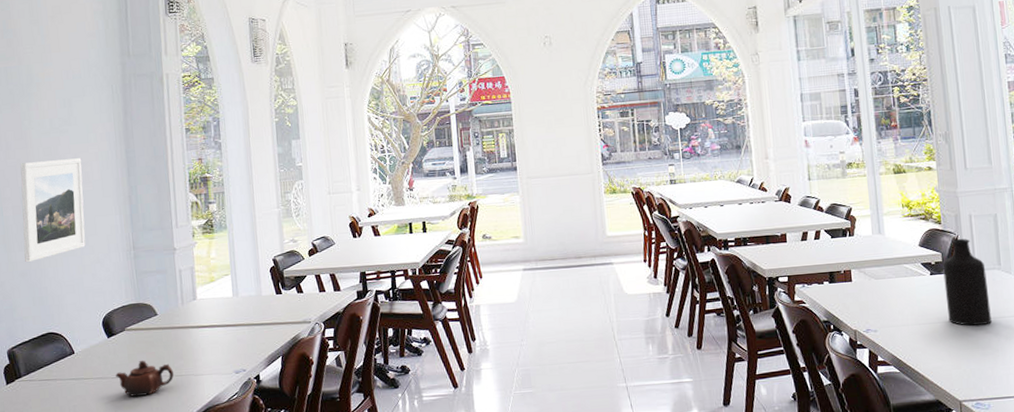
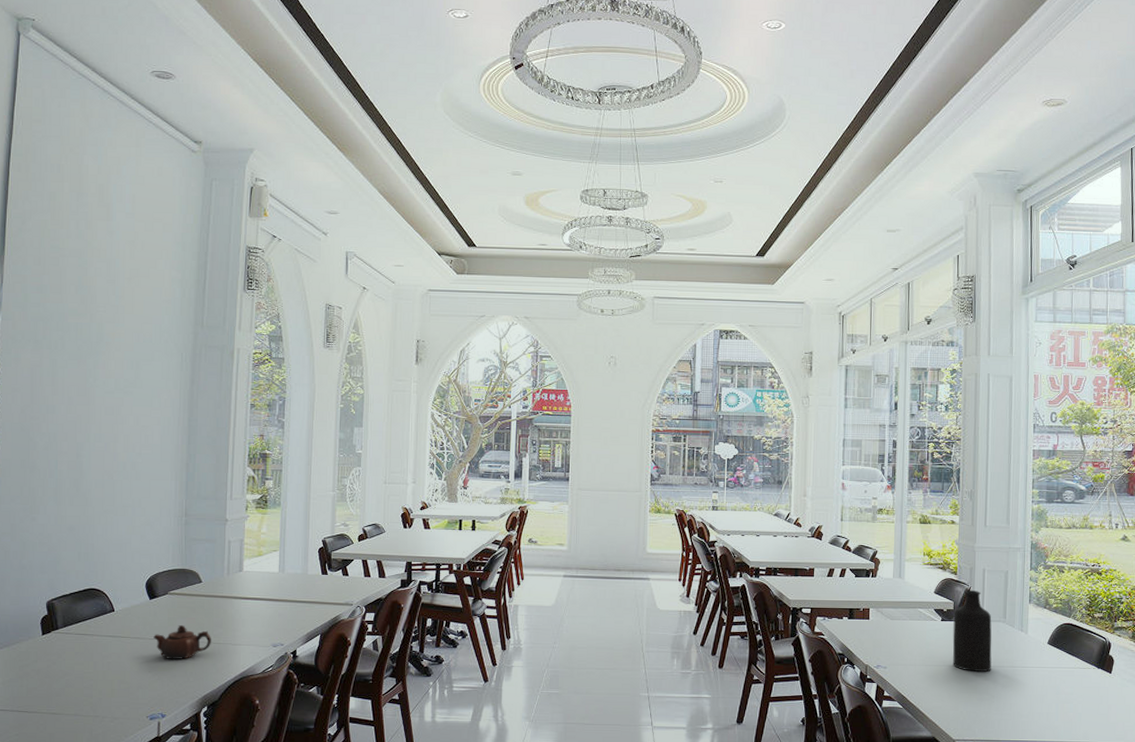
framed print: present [20,158,86,263] -> none [75,419,143,518]

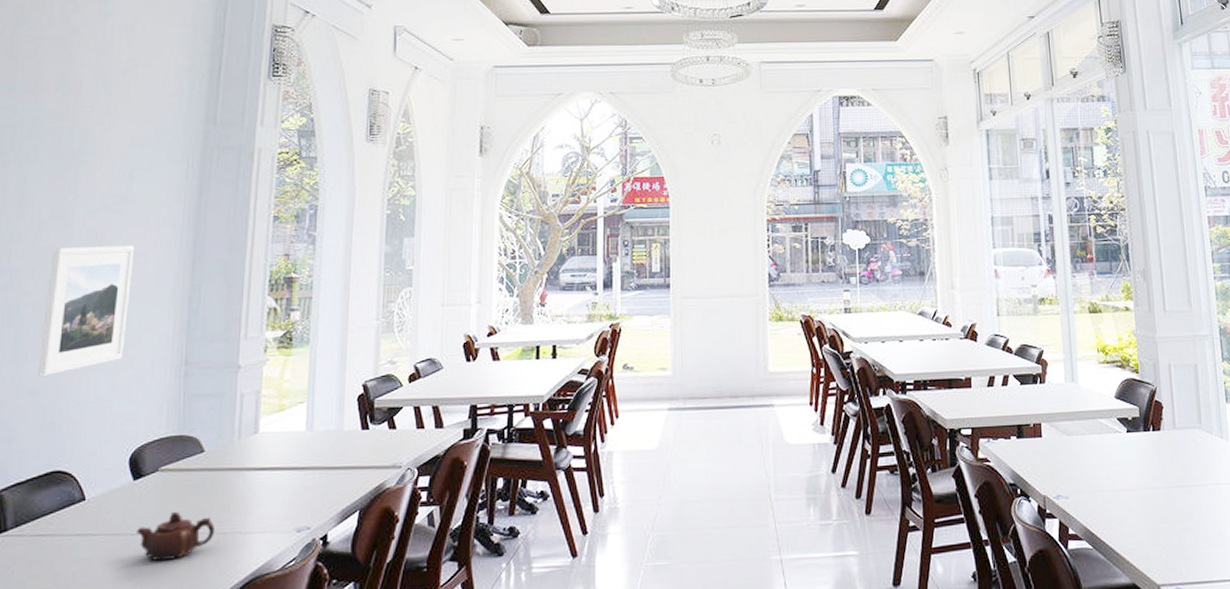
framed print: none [75,419,143,518] -> present [39,245,135,377]
bottle: present [952,589,992,673] -> none [1140,390,1192,495]

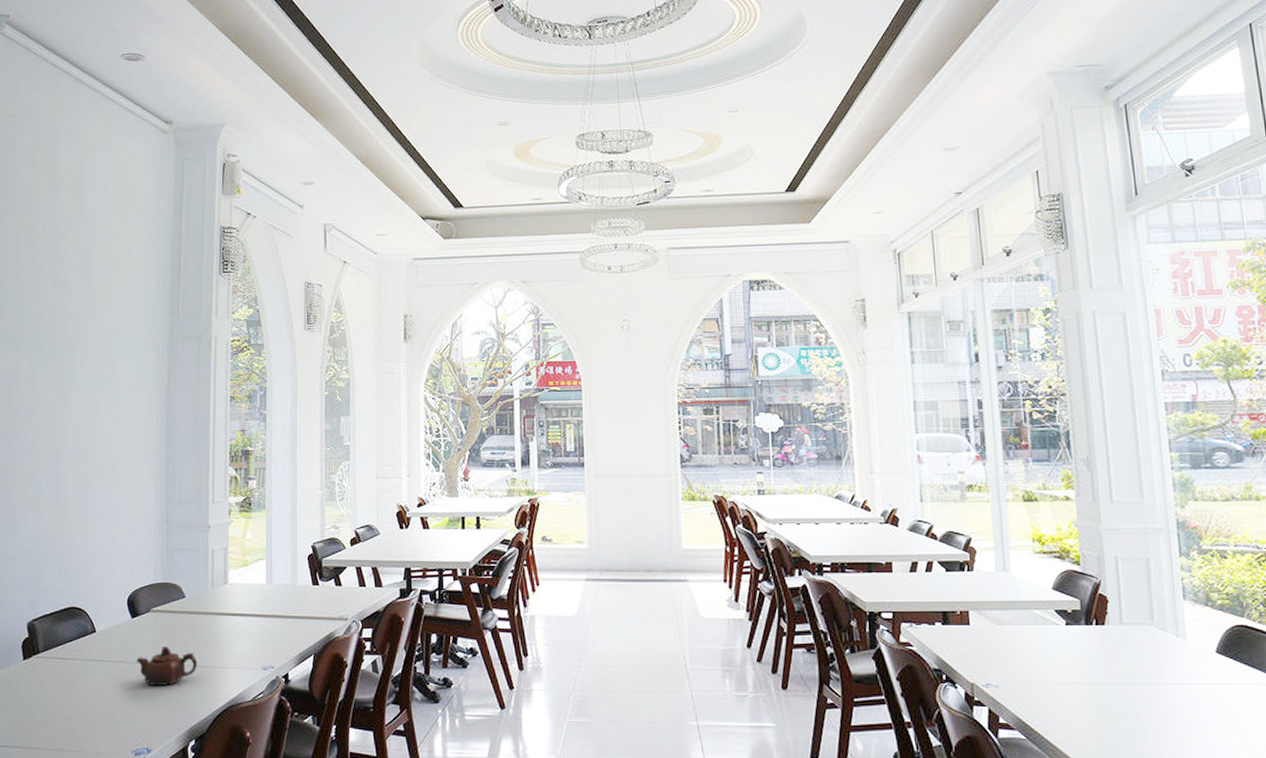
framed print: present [39,245,135,377] -> none [54,421,121,529]

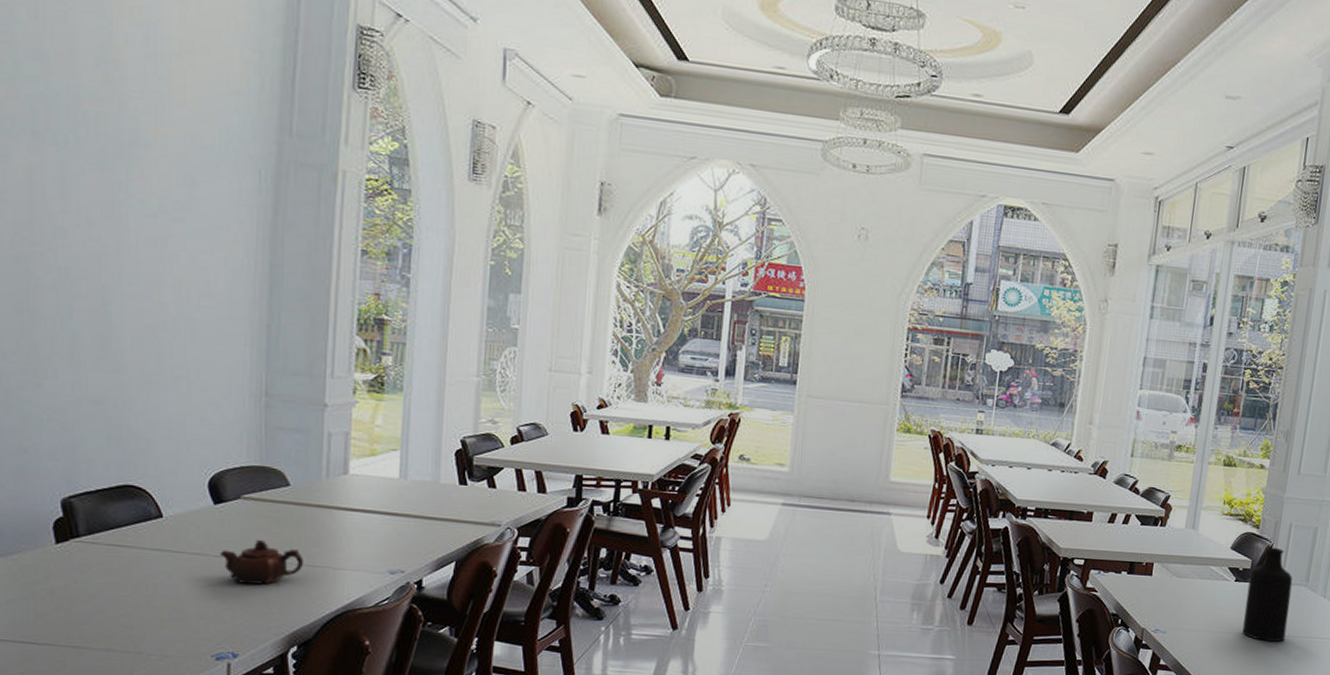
bottle: none [1081,584,1141,692] -> present [1242,547,1293,643]

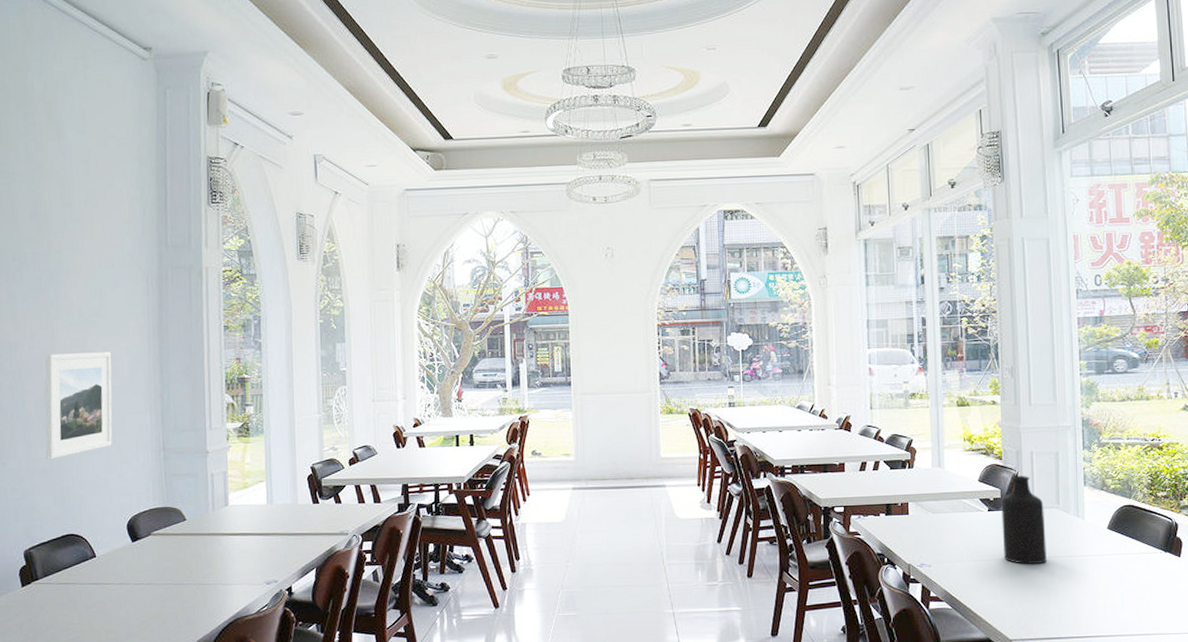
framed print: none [101,251,202,388] -> present [45,352,113,460]
teapot: present [220,539,303,585] -> none [139,566,201,604]

